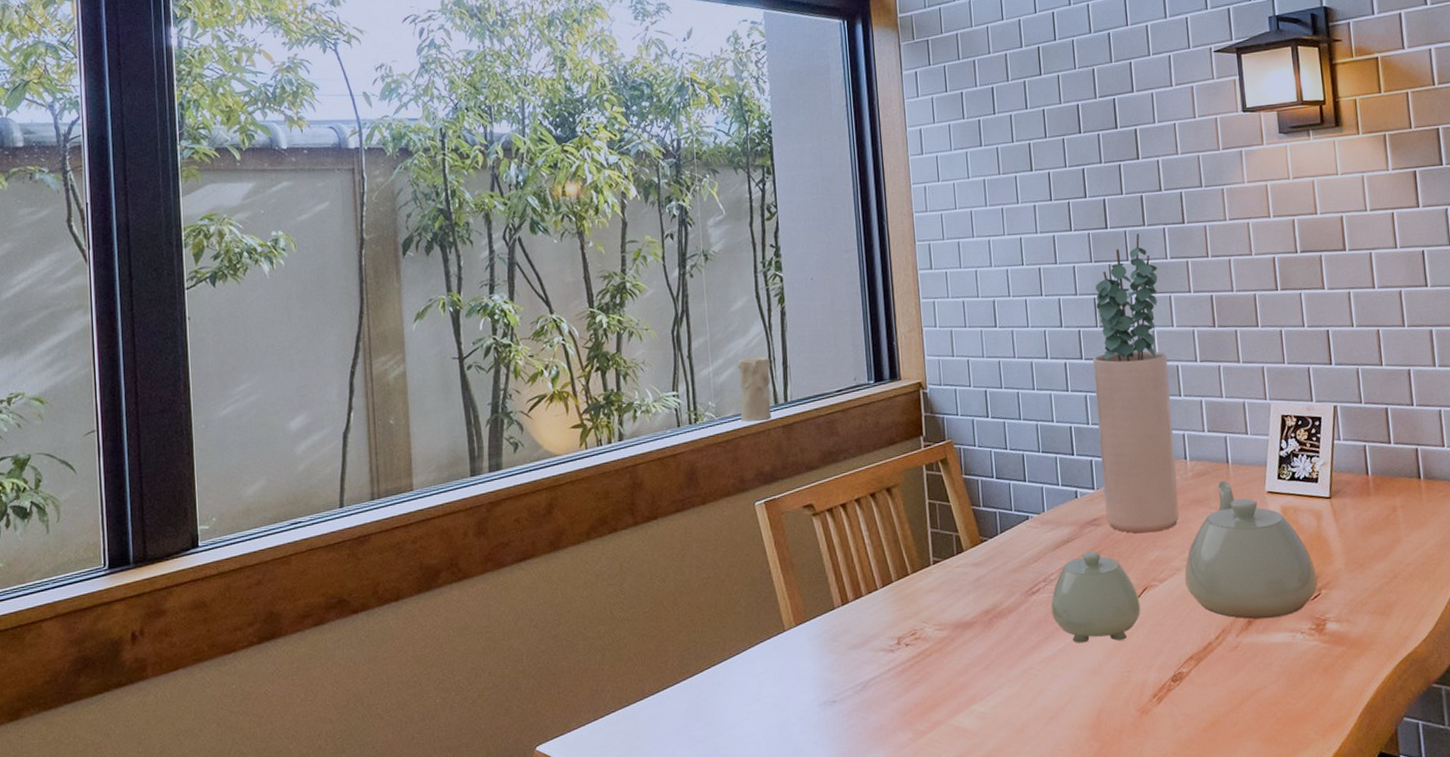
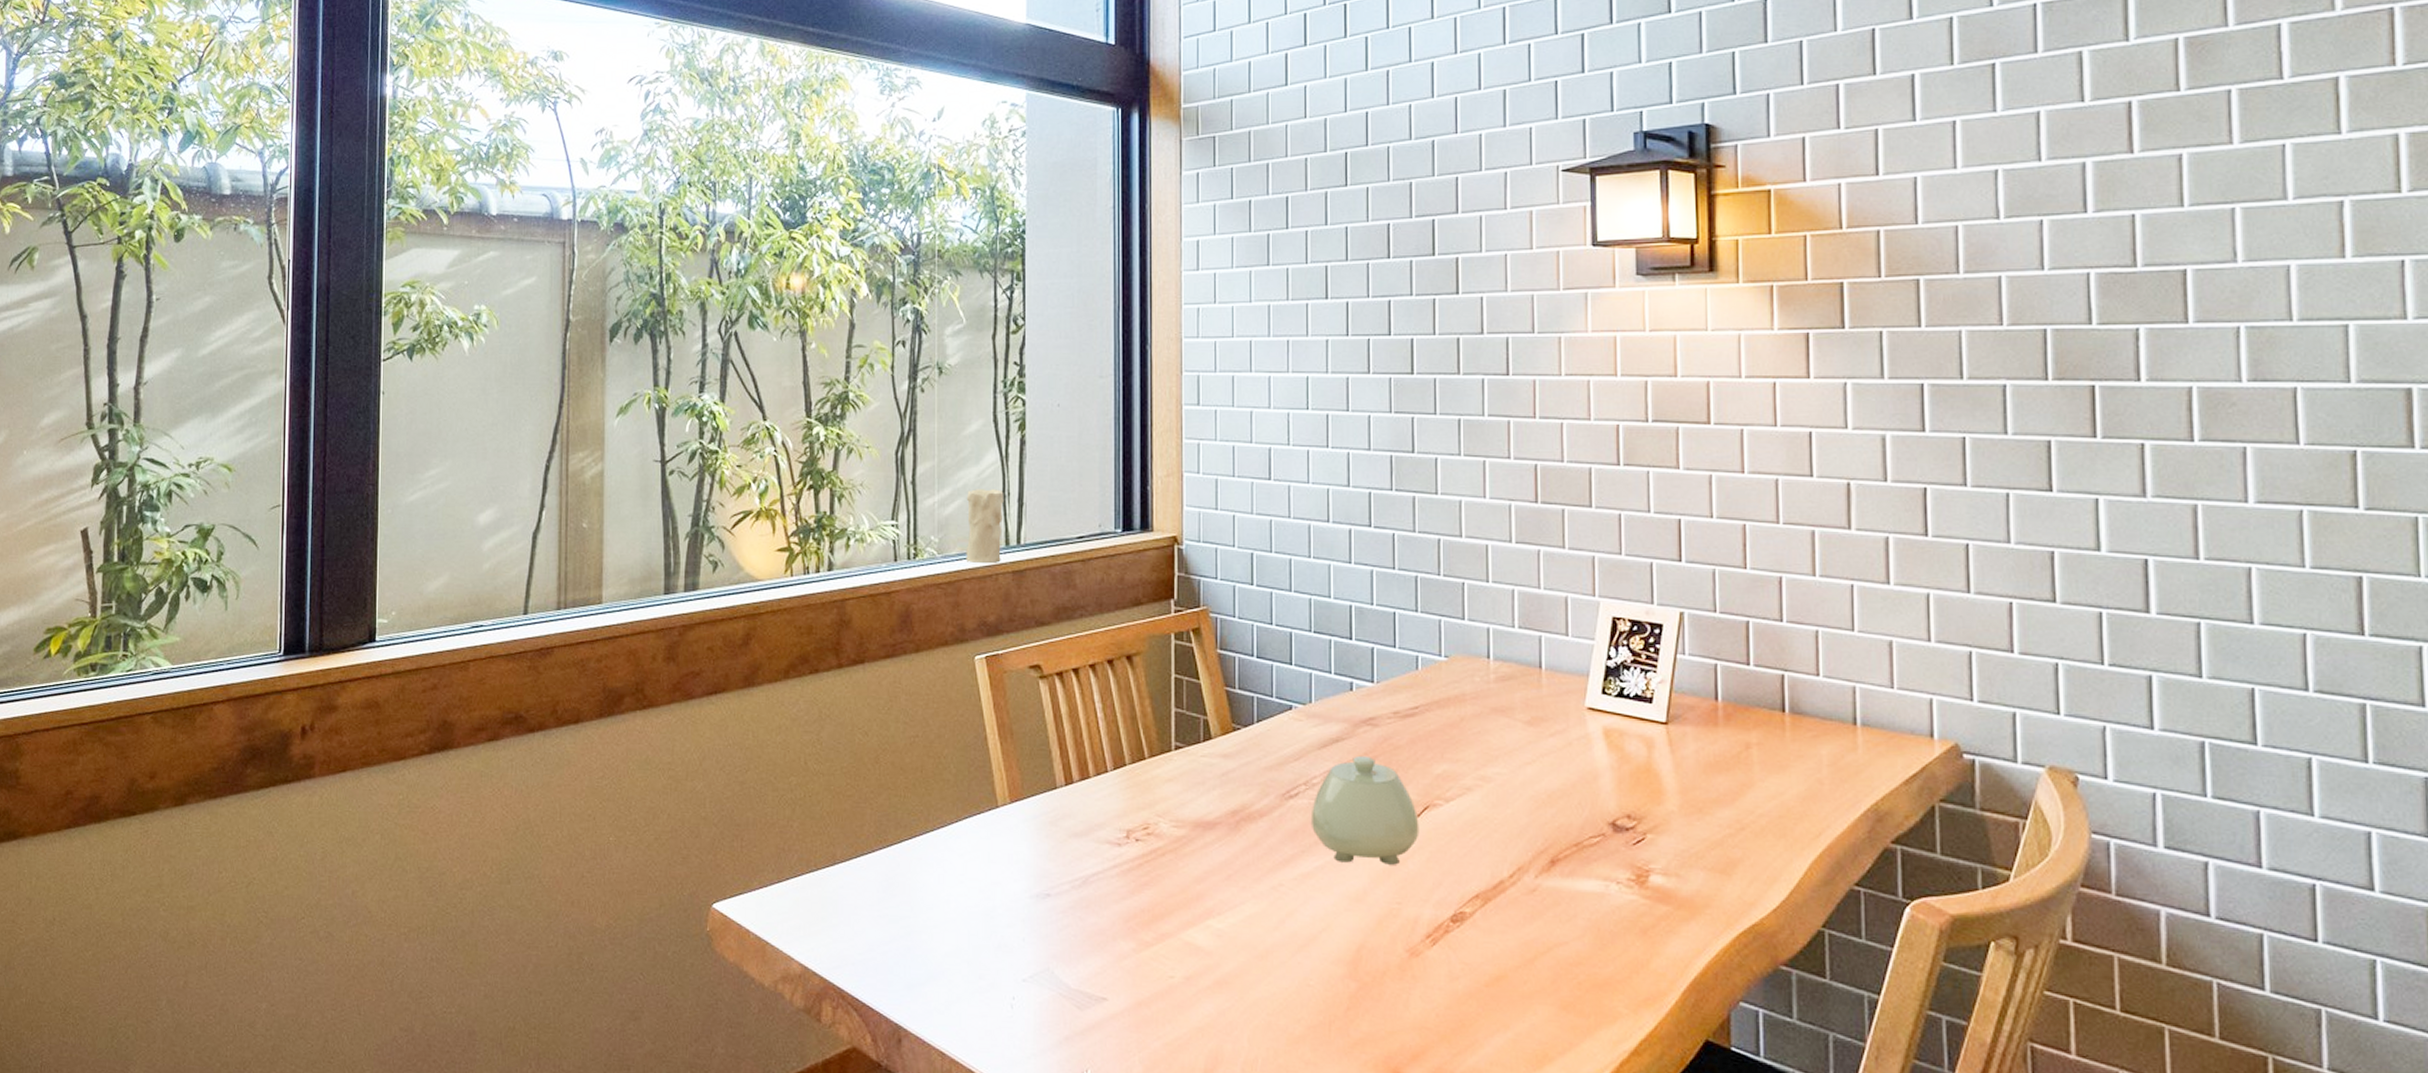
vase: present [1093,234,1180,533] -> none [1384,383,1476,742]
teapot: present [1184,481,1318,619] -> none [1477,689,1643,861]

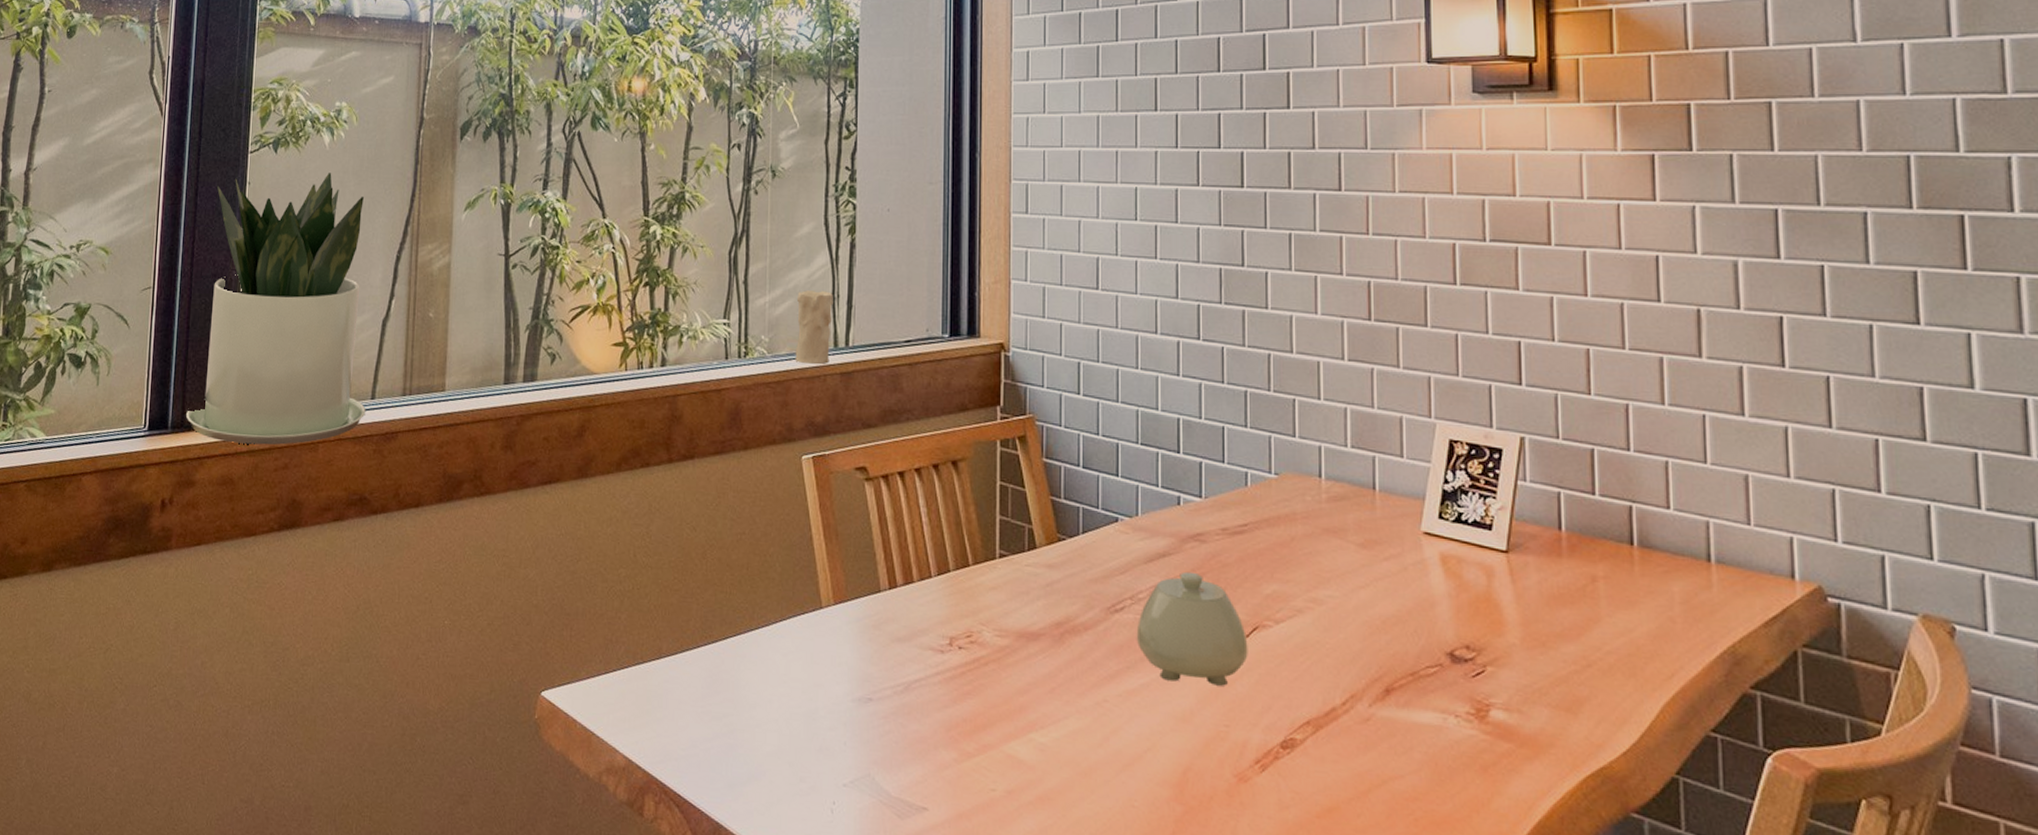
planter: none [324,380,519,666] -> present [185,173,366,445]

